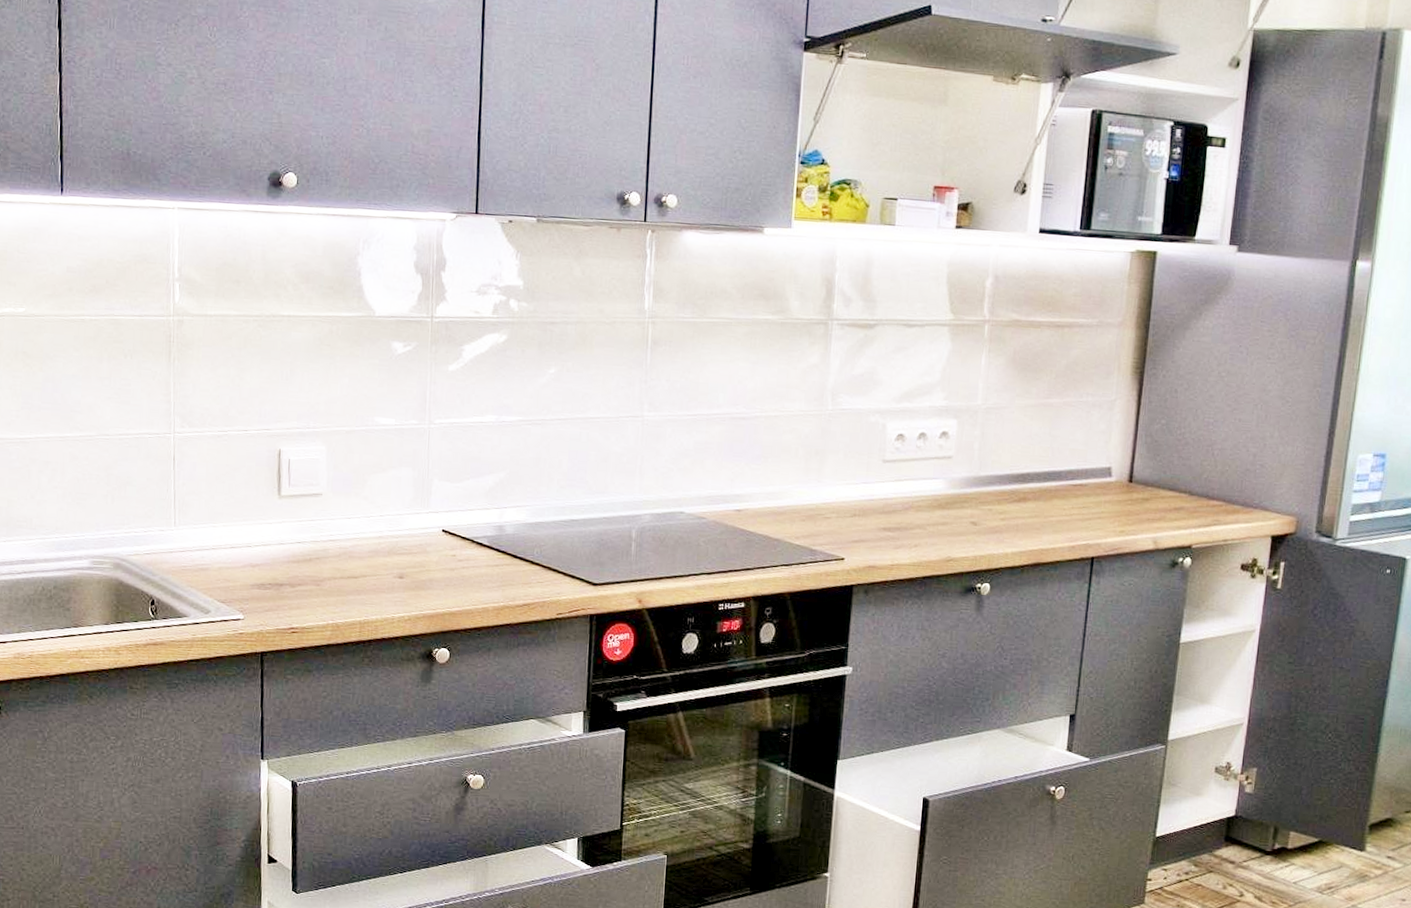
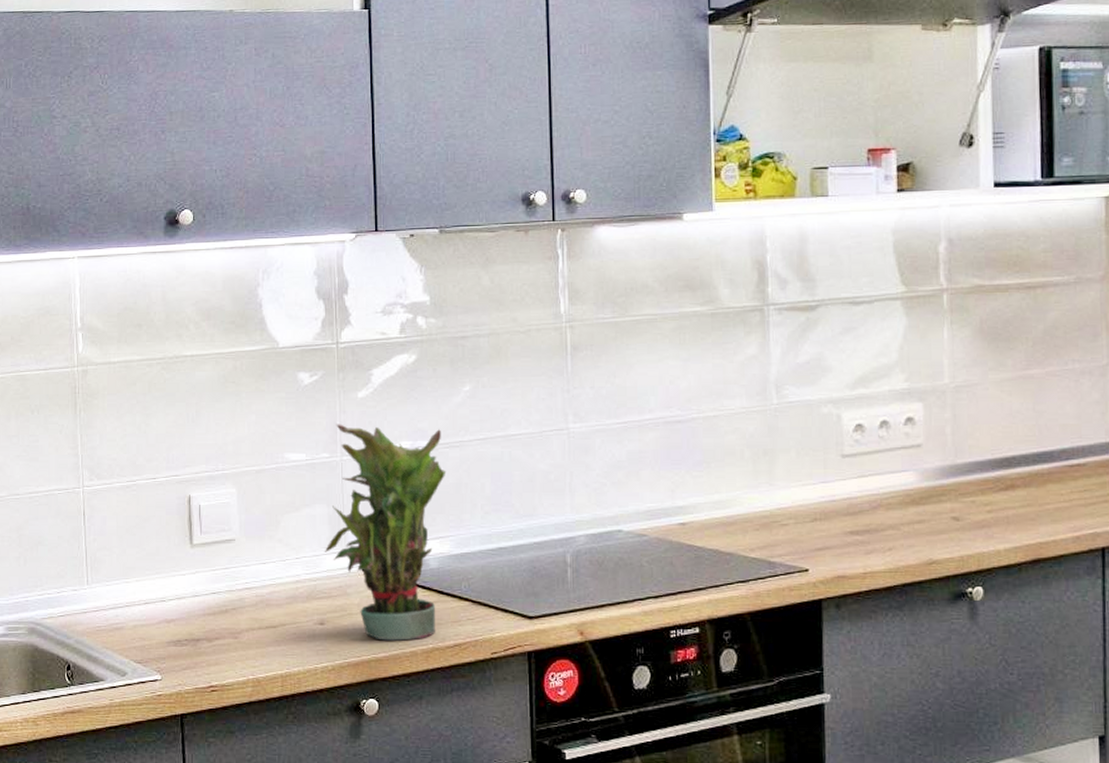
potted plant: none [407,393,528,598] -> present [324,424,447,641]

